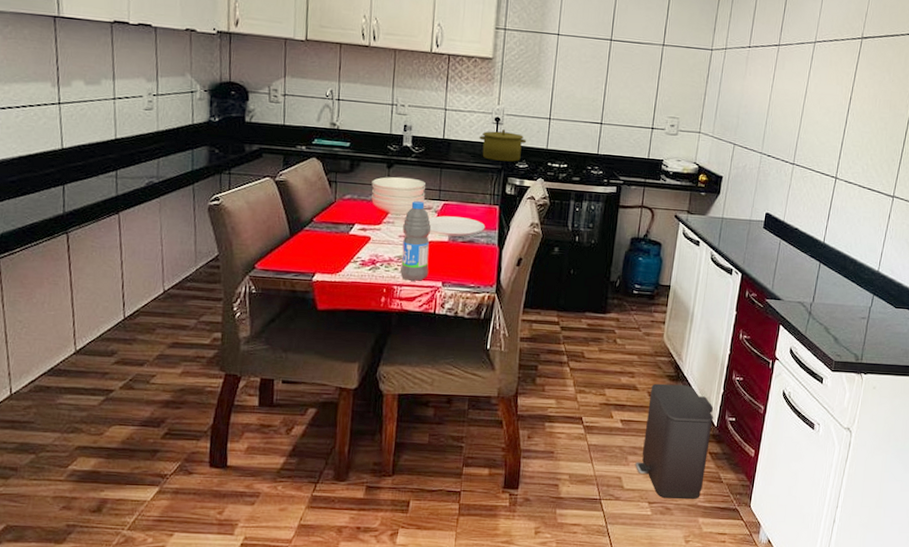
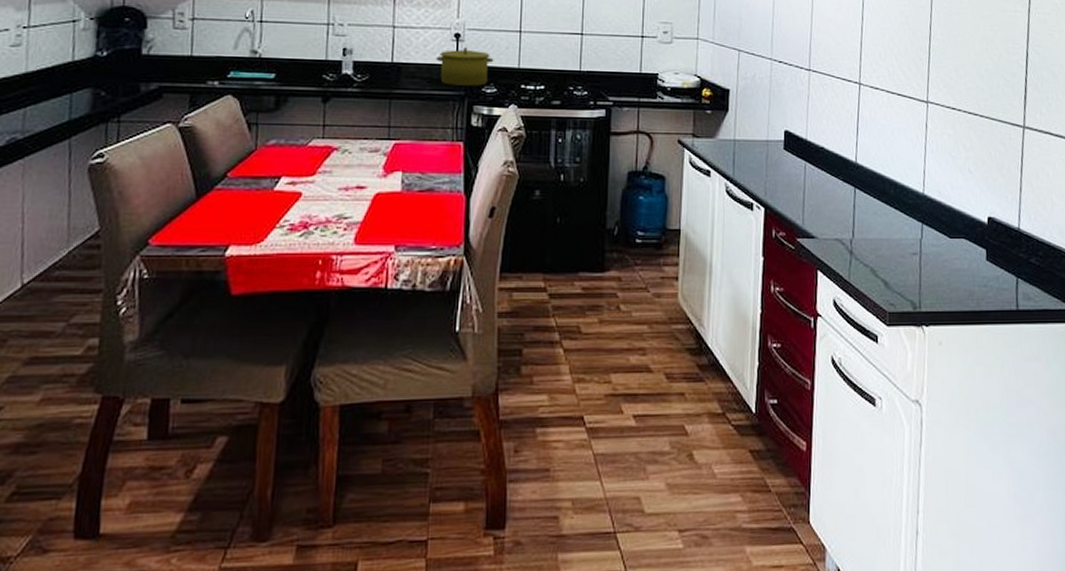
bowl: present [371,176,426,215] -> none [302,113,372,161]
water bottle: present [399,200,432,282] -> none [339,141,380,248]
plate: present [428,216,486,238] -> none [375,159,448,186]
pedal bin: present [635,383,713,499] -> none [656,359,750,522]

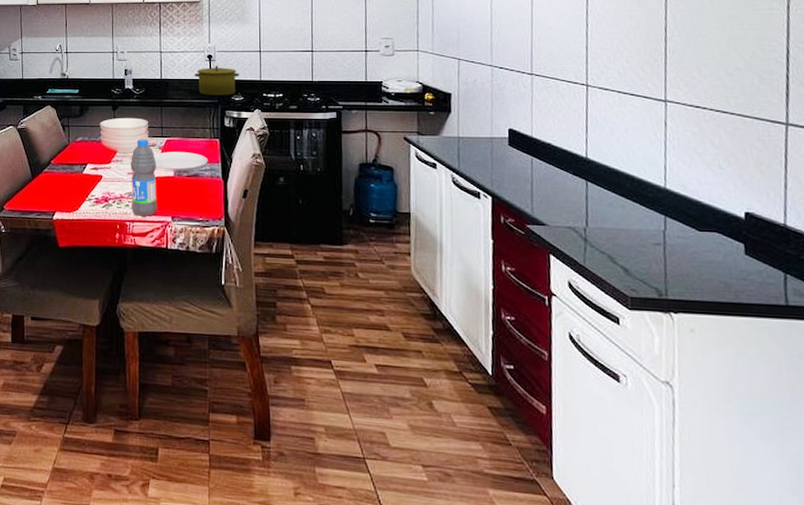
bowl: none [302,113,372,161] -> present [100,117,149,153]
water bottle: none [339,141,380,248] -> present [130,138,158,217]
plate: none [375,159,448,186] -> present [154,152,208,172]

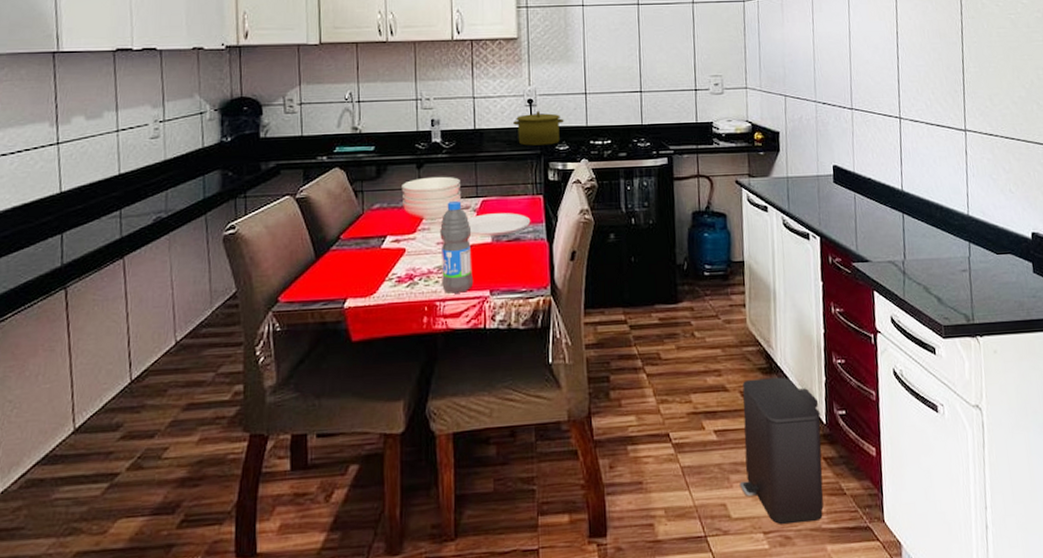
pedal bin: none [399,323,487,465] -> present [739,377,824,524]

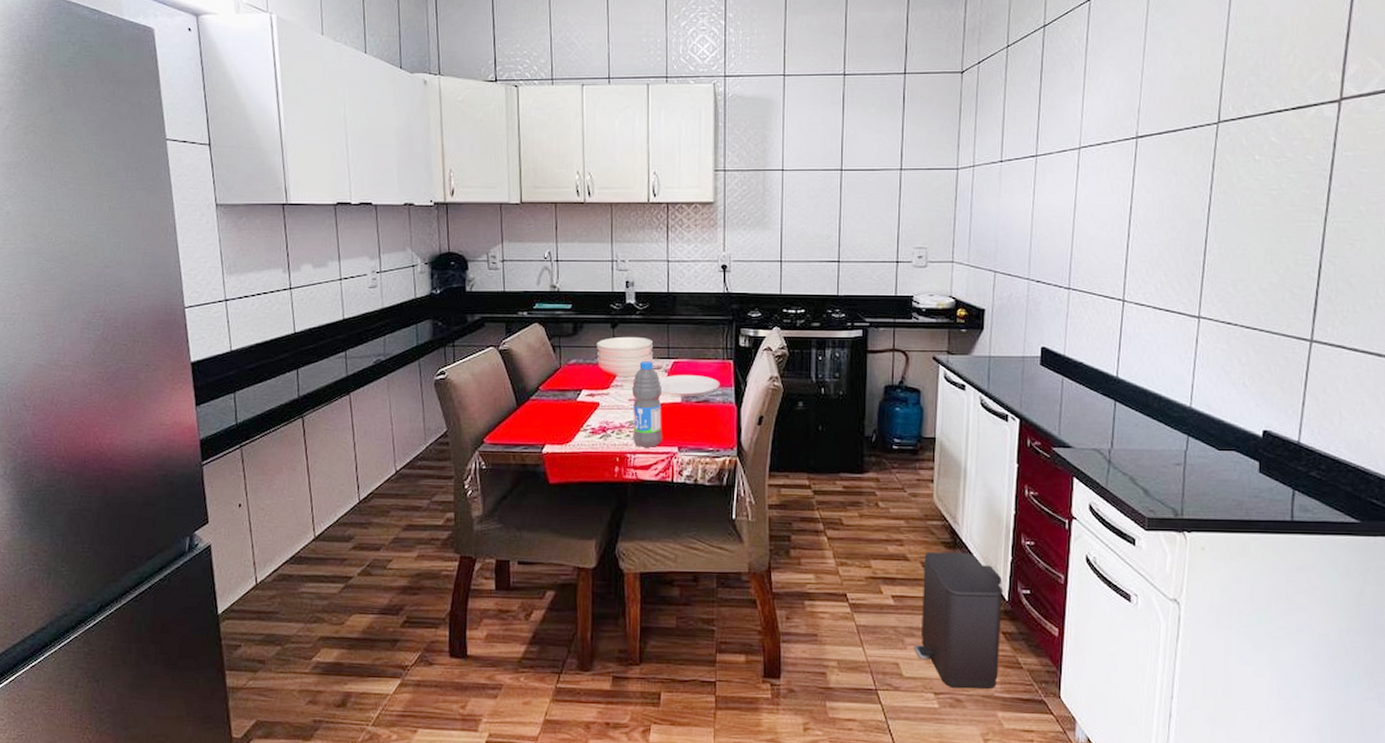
cooking pot: present [513,111,564,146] -> none [707,277,758,311]

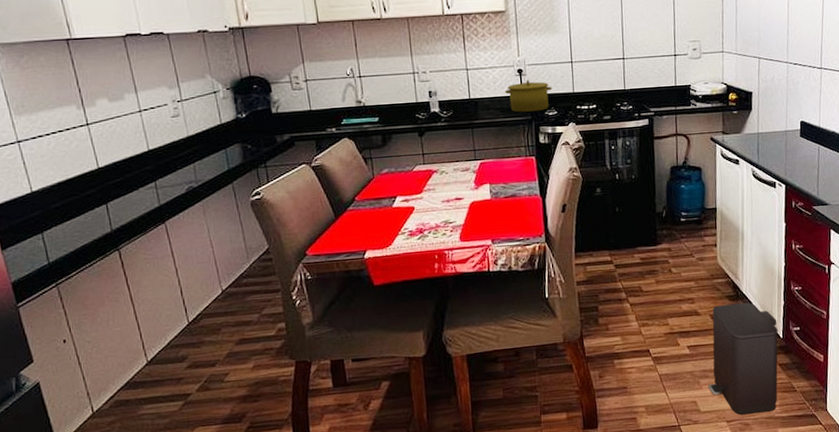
bowl: present [596,336,654,377] -> none [406,142,462,182]
water bottle: present [632,360,663,449] -> none [444,163,477,244]
plate: present [659,375,720,398] -> none [468,173,525,195]
cooking pot: none [707,277,758,311] -> present [505,80,553,113]

